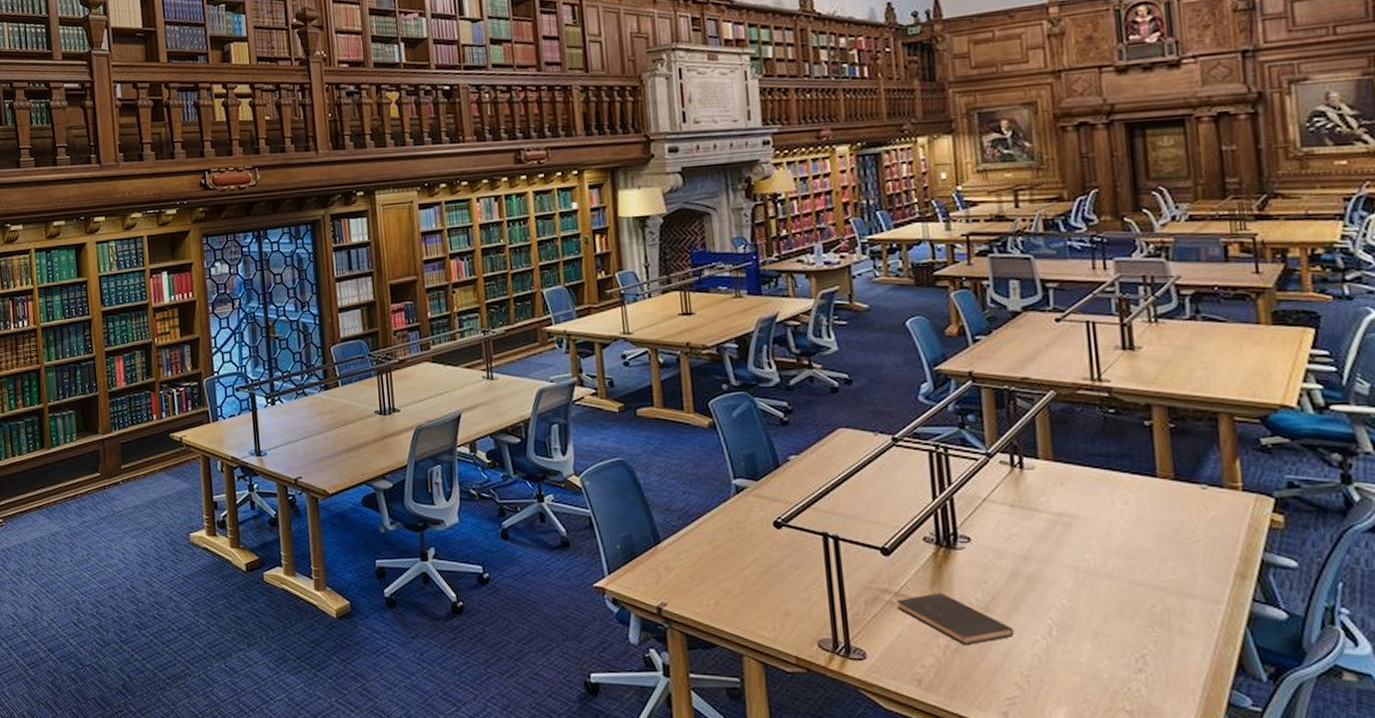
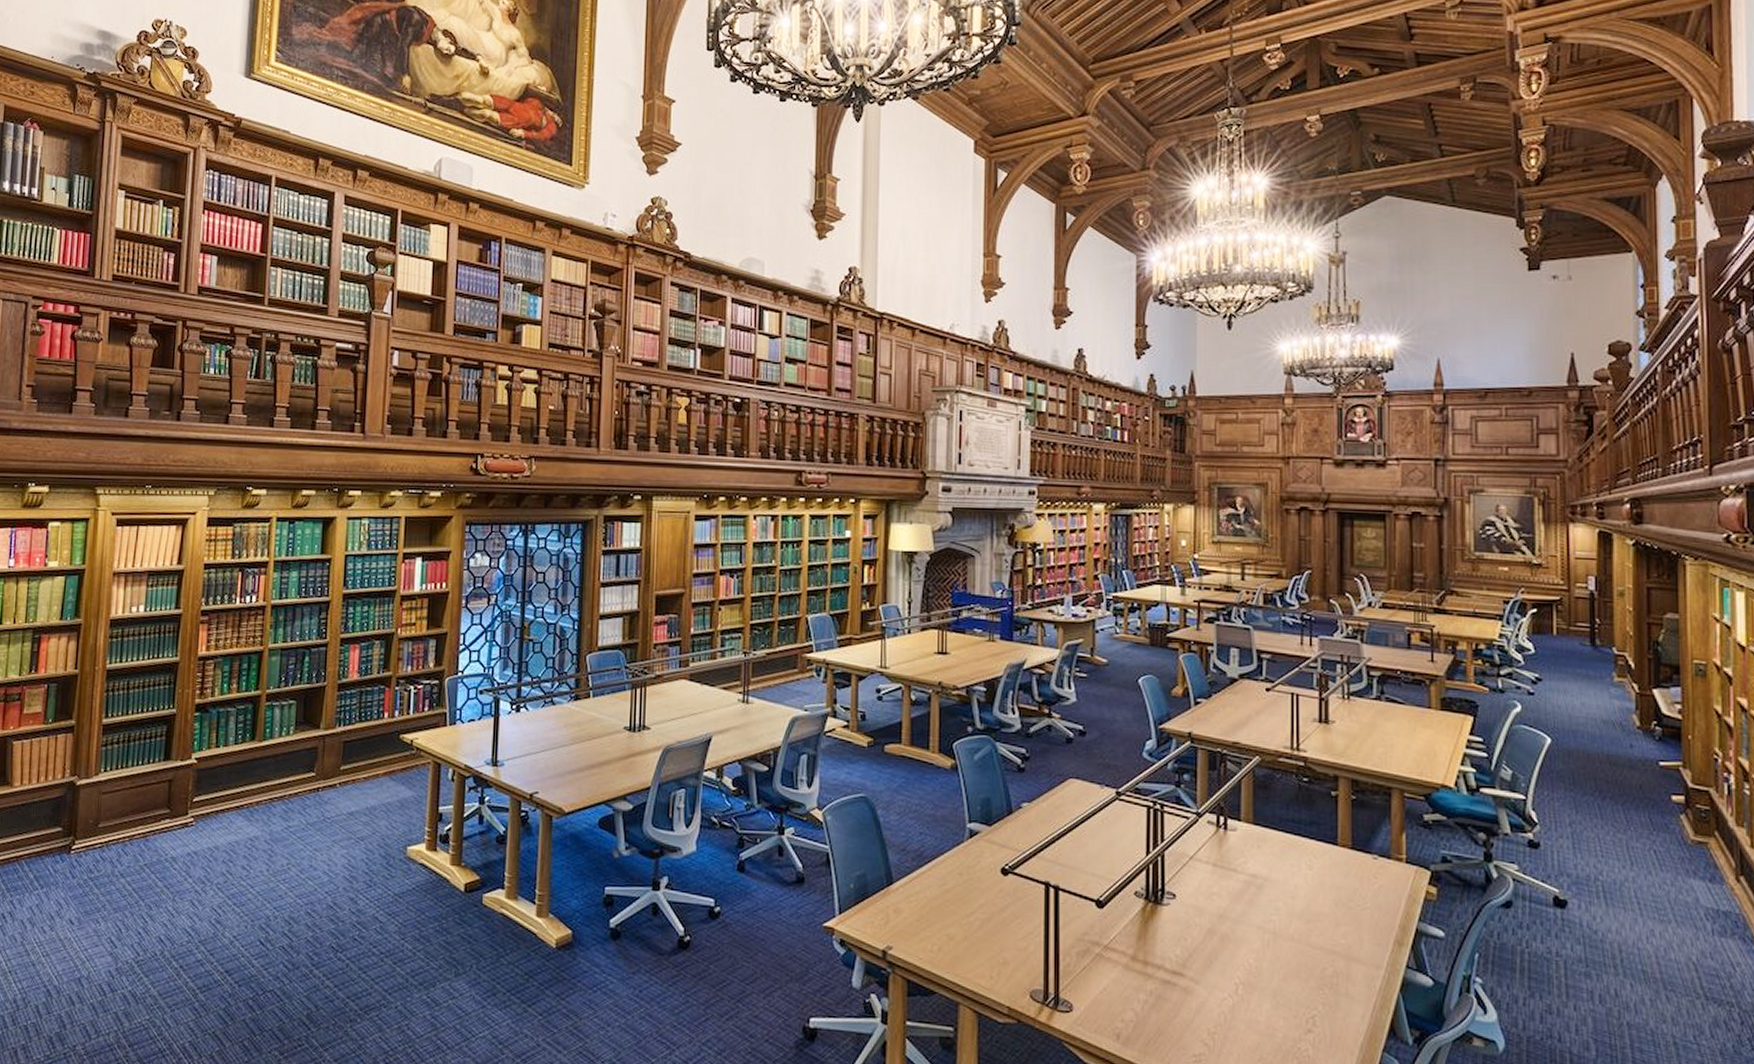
hardcover book: present [896,593,1015,645] -> none [1105,947,1206,1001]

